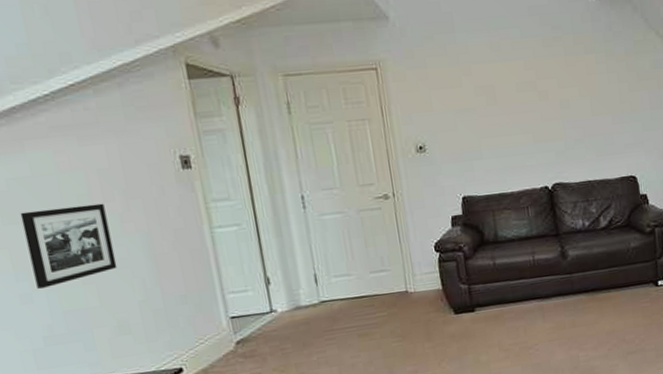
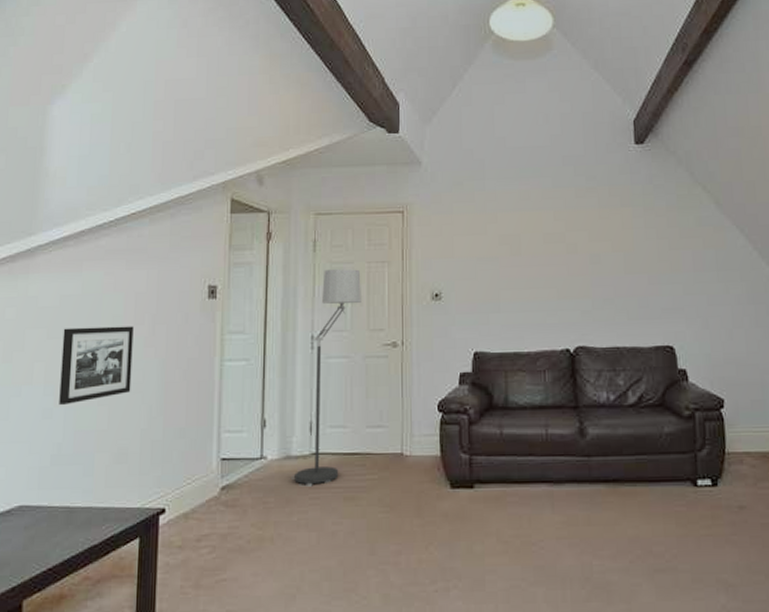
floor lamp: none [303,128,350,332] -> present [291,268,361,487]

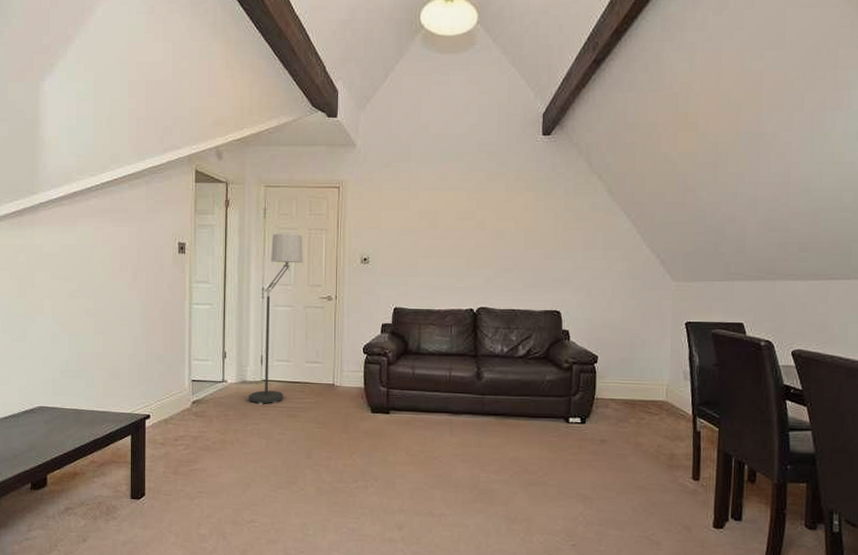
picture frame: present [59,326,134,405] -> none [64,272,120,332]

